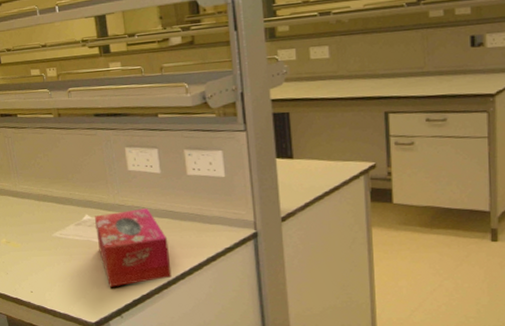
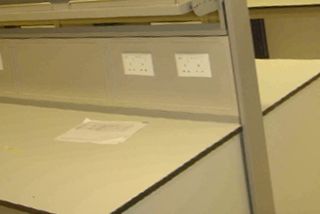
tissue box: present [95,208,172,287] -> none [95,109,167,187]

